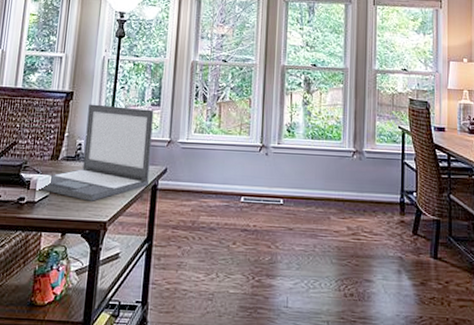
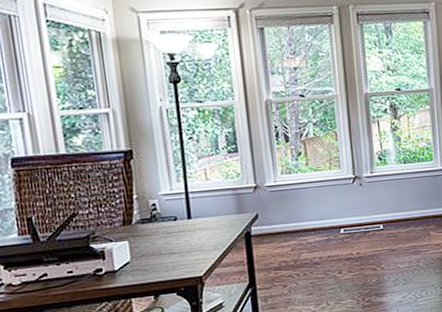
laptop: present [41,104,154,201] -> none [119,157,242,260]

